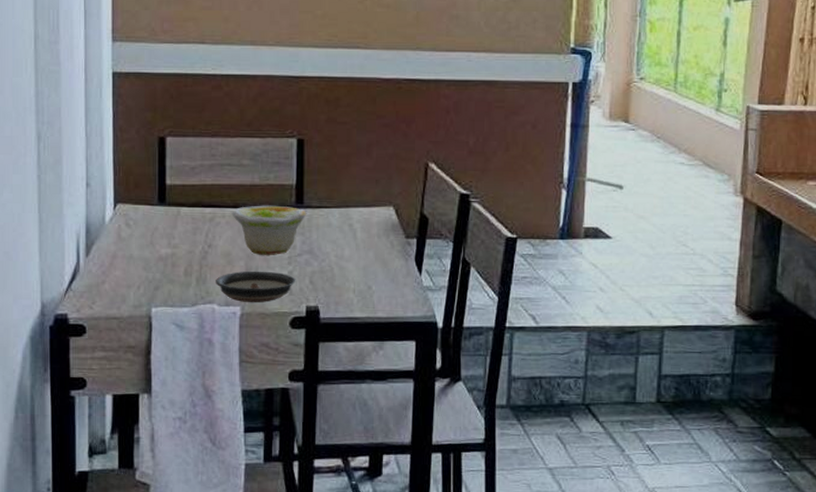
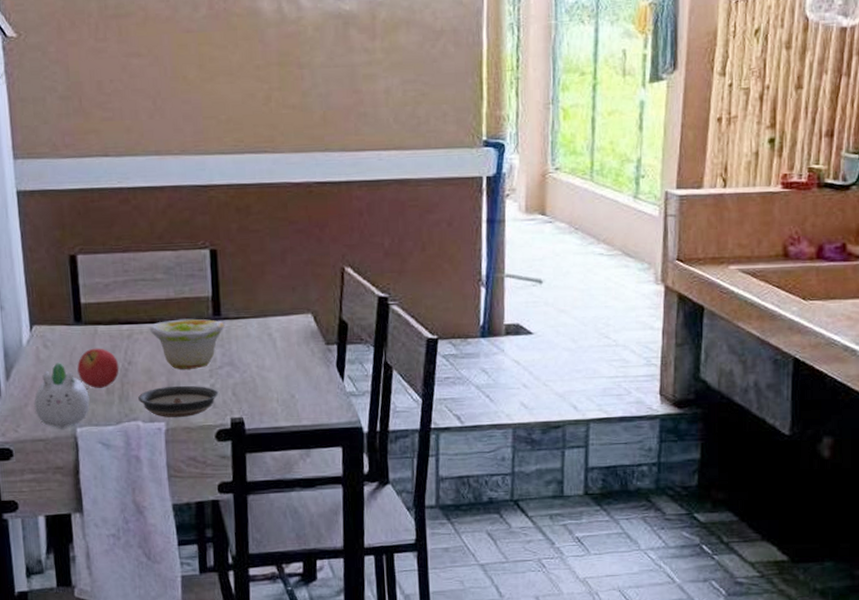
succulent planter: none [111,242,167,307] -> present [34,363,90,428]
fruit: none [157,229,199,269] -> present [77,348,120,388]

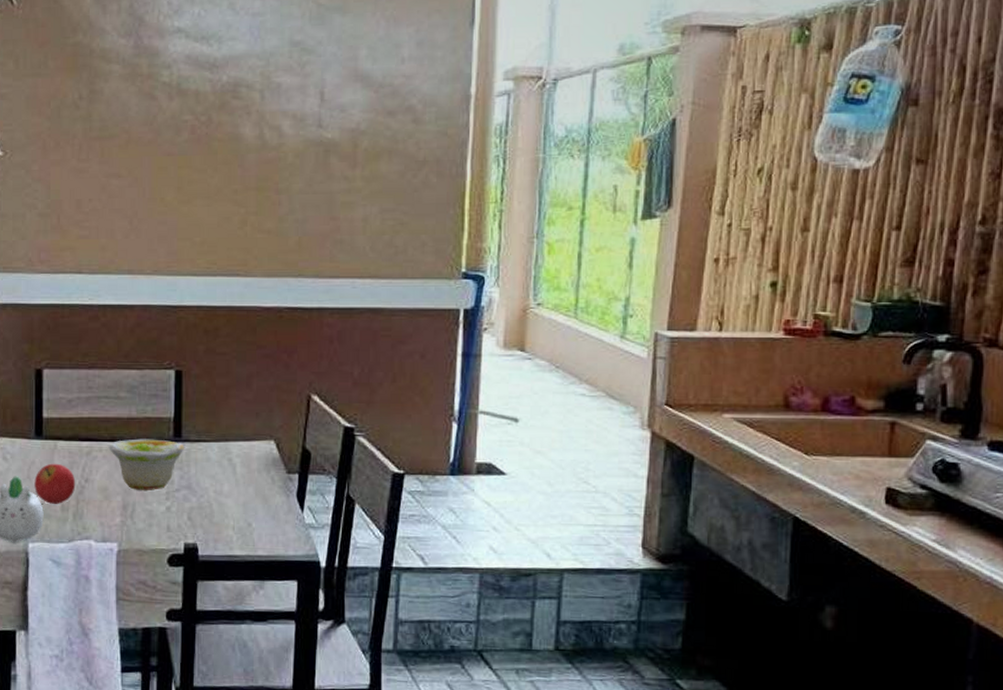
saucer: present [138,385,219,418] -> none [92,506,174,540]

